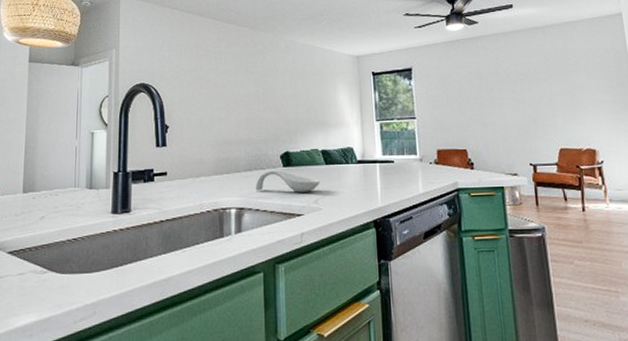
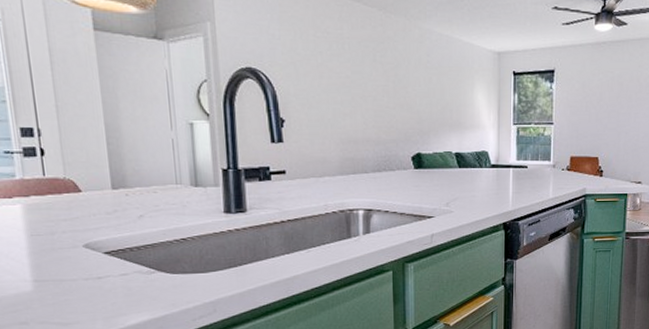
spoon rest: present [255,170,320,193] -> none [384,172,453,195]

